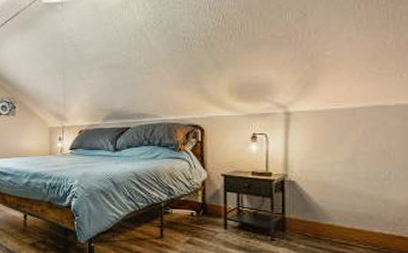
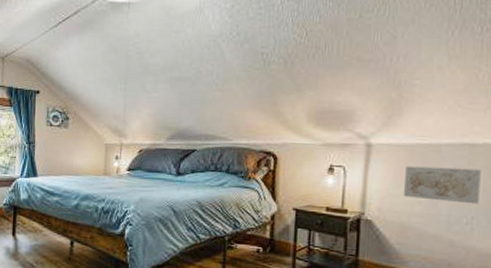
wall art: none [323,128,395,161] -> present [404,166,481,204]

